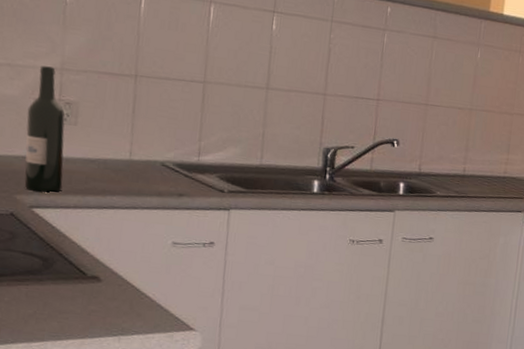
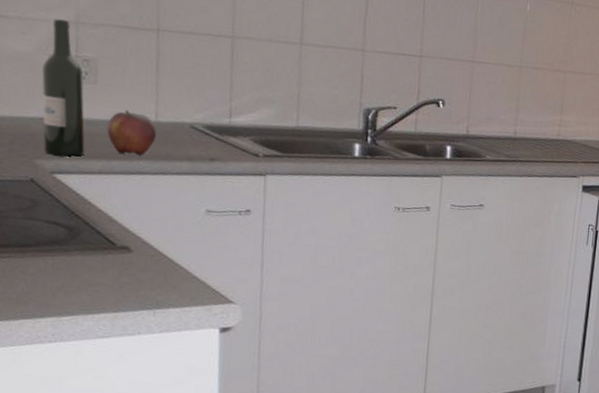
fruit: none [84,149,130,191] -> present [107,110,156,156]

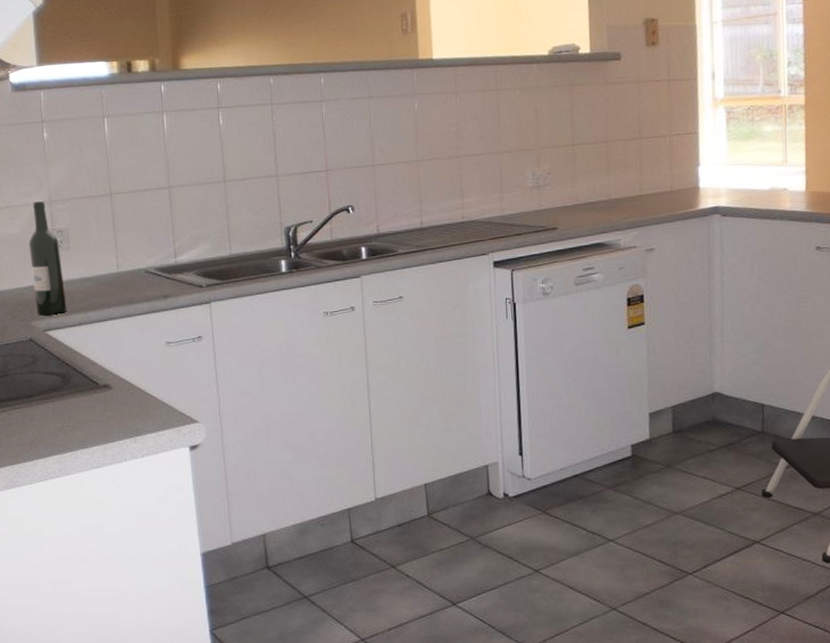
fruit: present [107,110,156,156] -> none [81,267,120,305]

